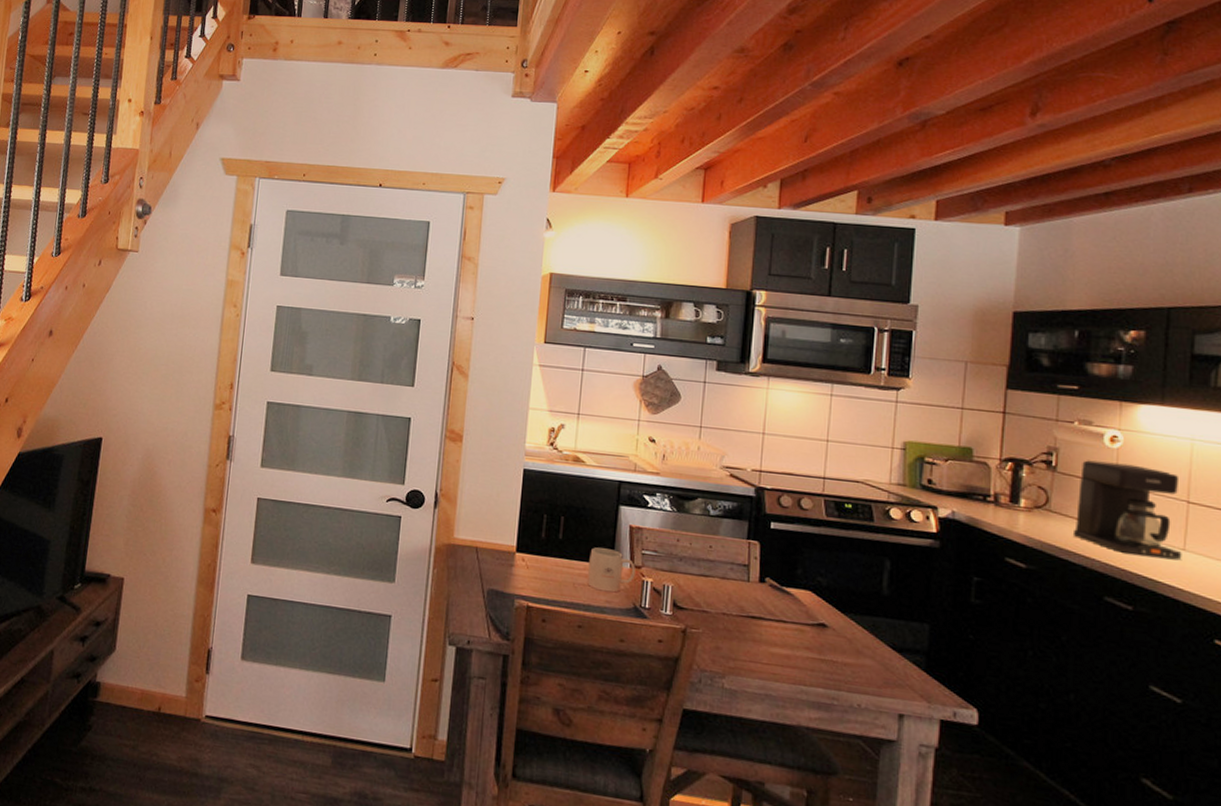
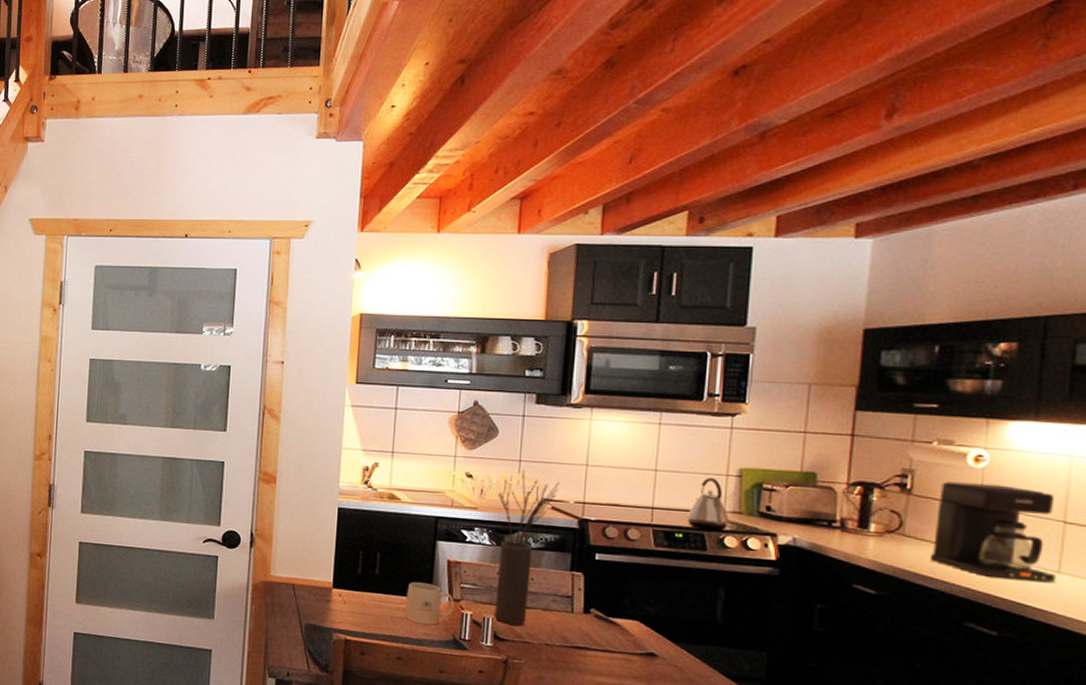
vase: none [674,436,739,595] -> present [495,470,561,627]
kettle: none [855,450,894,503] -> present [686,478,729,532]

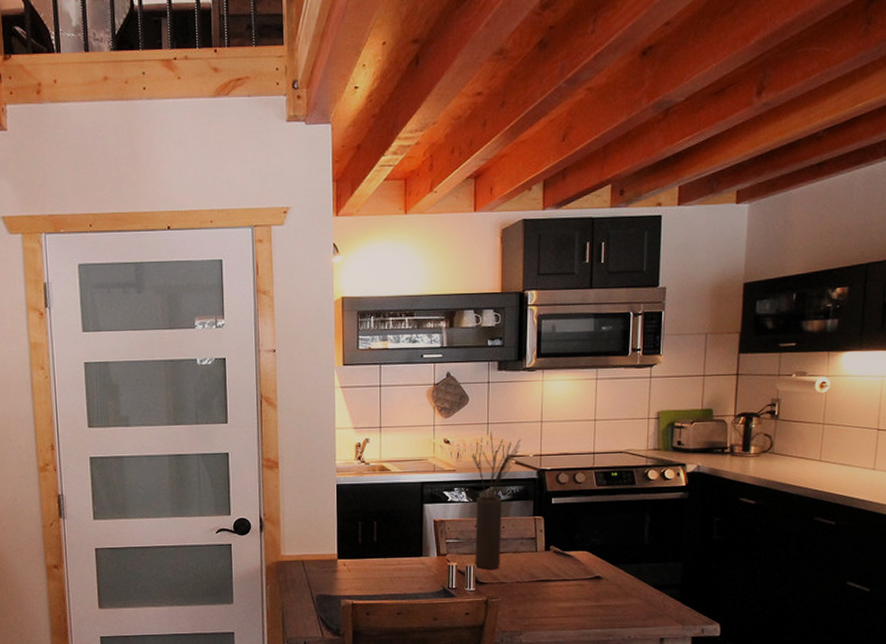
mug: present [405,582,454,626] -> none [402,543,442,581]
kettle: present [686,478,729,532] -> none [620,422,651,468]
coffee maker: present [929,481,1057,583] -> none [791,404,873,479]

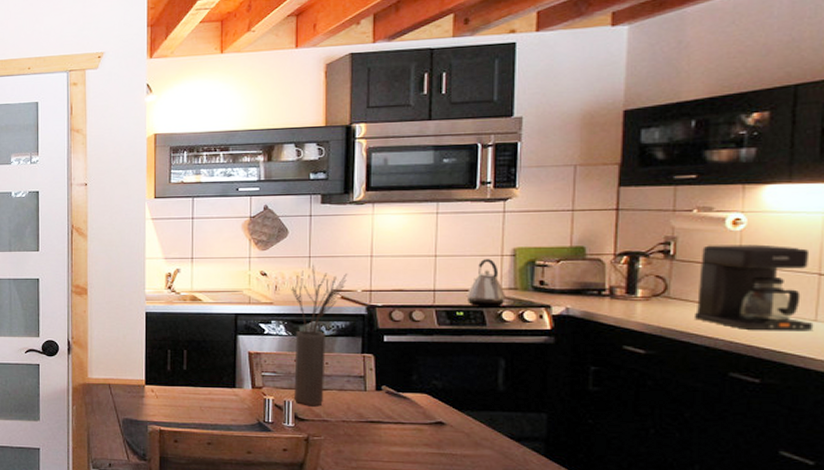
kettle: none [620,422,651,468] -> present [466,259,505,308]
coffee maker: none [791,404,873,479] -> present [693,244,814,331]

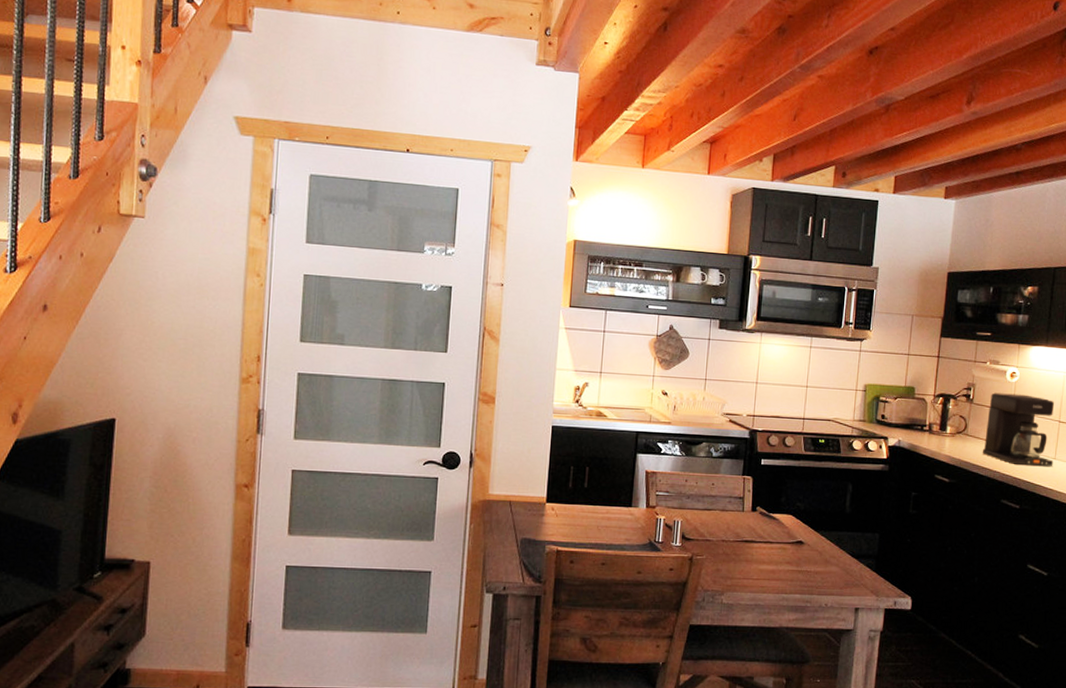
vase: present [291,265,348,407] -> none [683,388,737,527]
kettle: present [466,259,505,308] -> none [827,392,856,437]

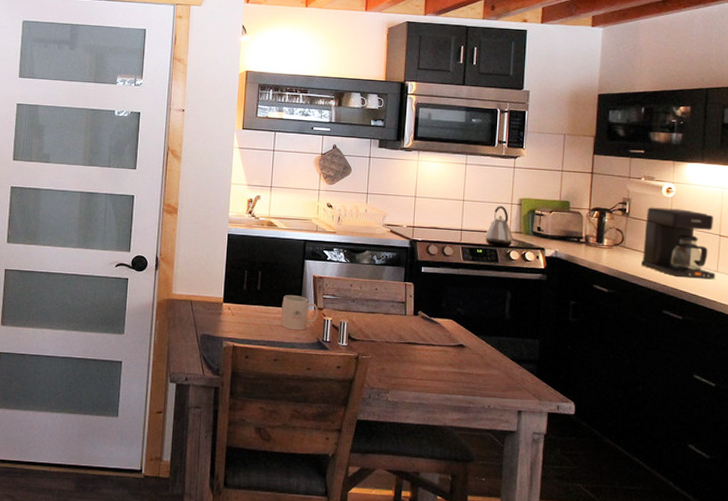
mug: none [610,492,651,531] -> present [281,295,318,331]
kettle: none [827,392,856,437] -> present [485,206,513,248]

